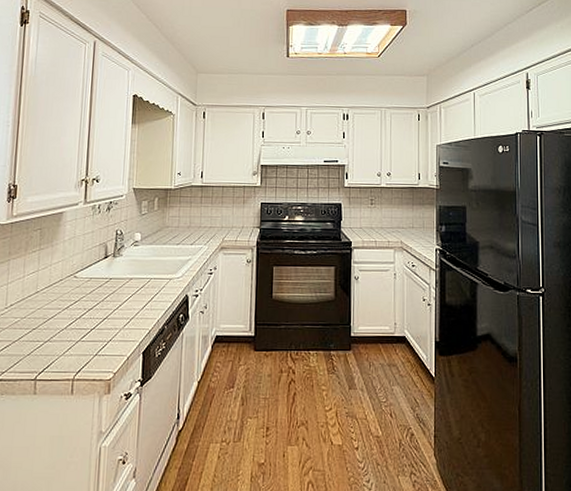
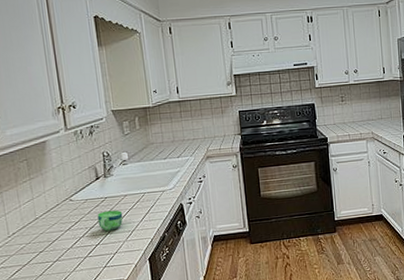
cup: none [97,293,125,316] -> present [97,210,123,231]

